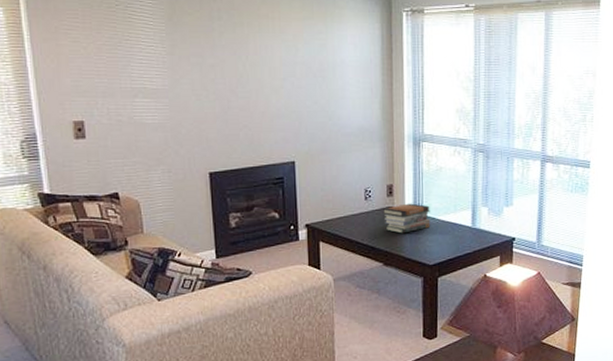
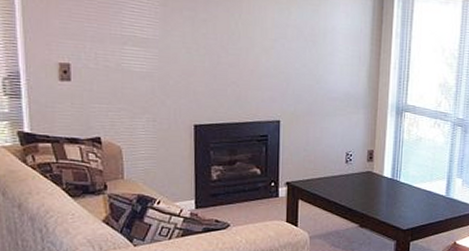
book stack: present [382,203,431,234] -> none [361,169,408,198]

